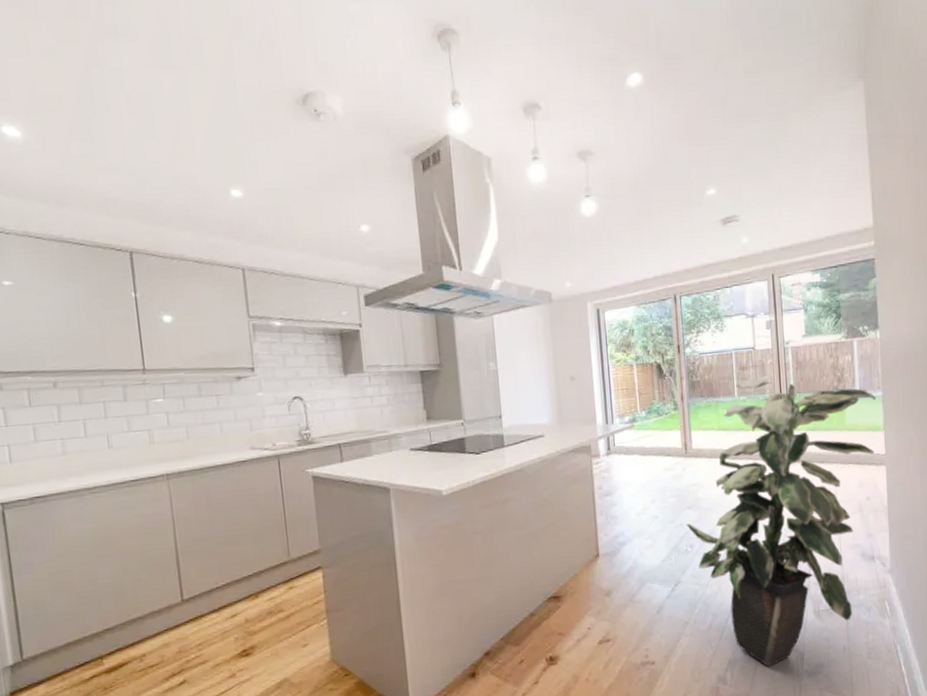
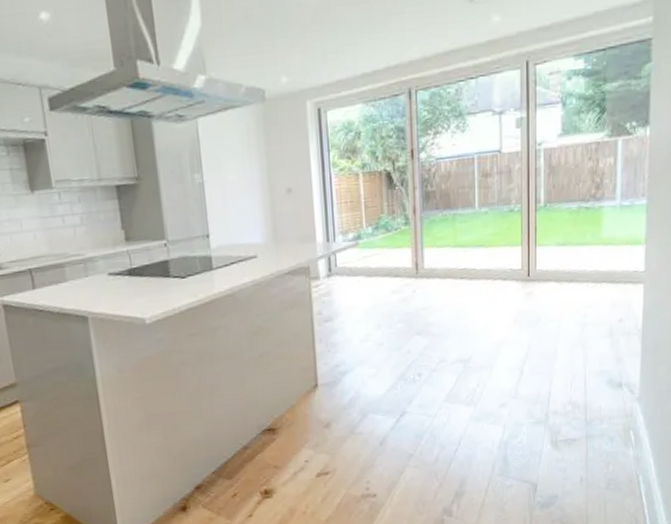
indoor plant: present [686,378,877,667] -> none [414,187,640,499]

